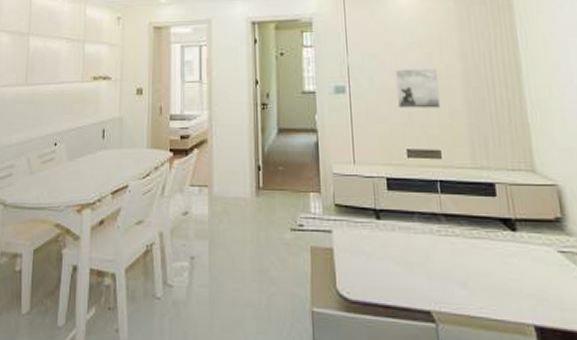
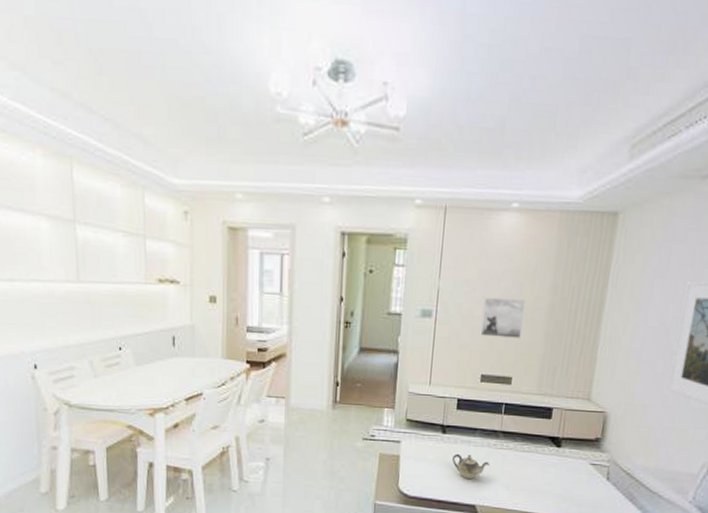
teapot: none [393,243,438,277] -> present [452,453,491,480]

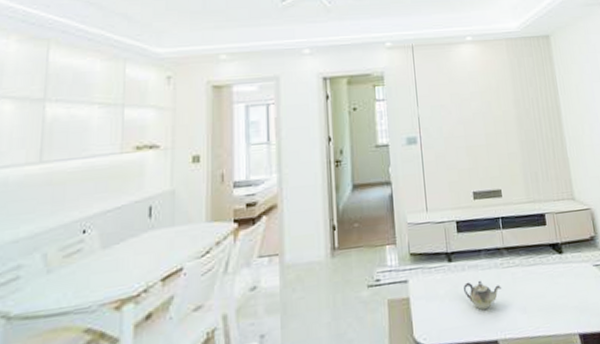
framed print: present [480,297,525,338] -> none [460,115,499,154]

